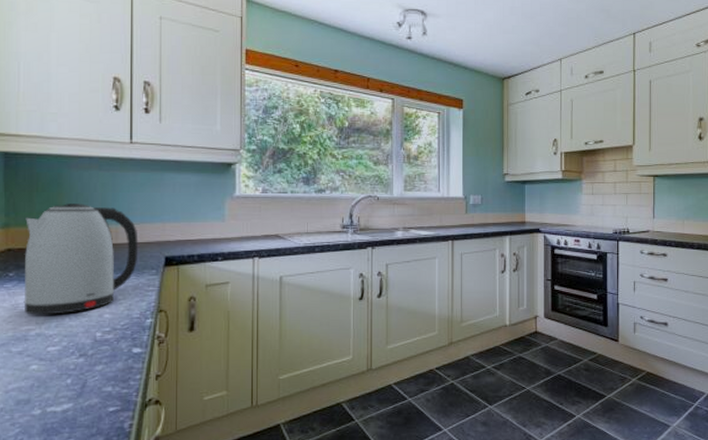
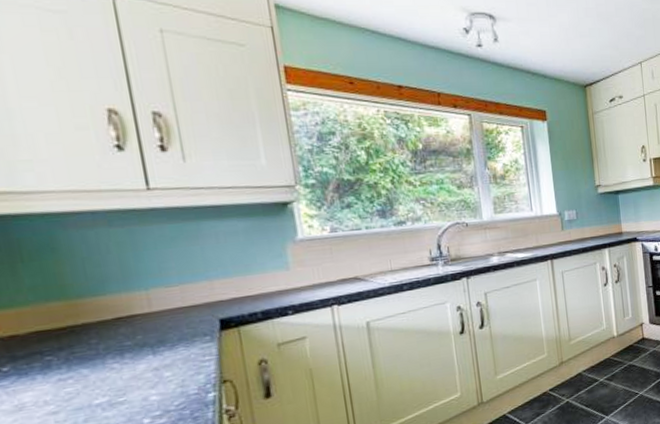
kettle: present [23,204,138,315] -> none [11,270,184,414]

